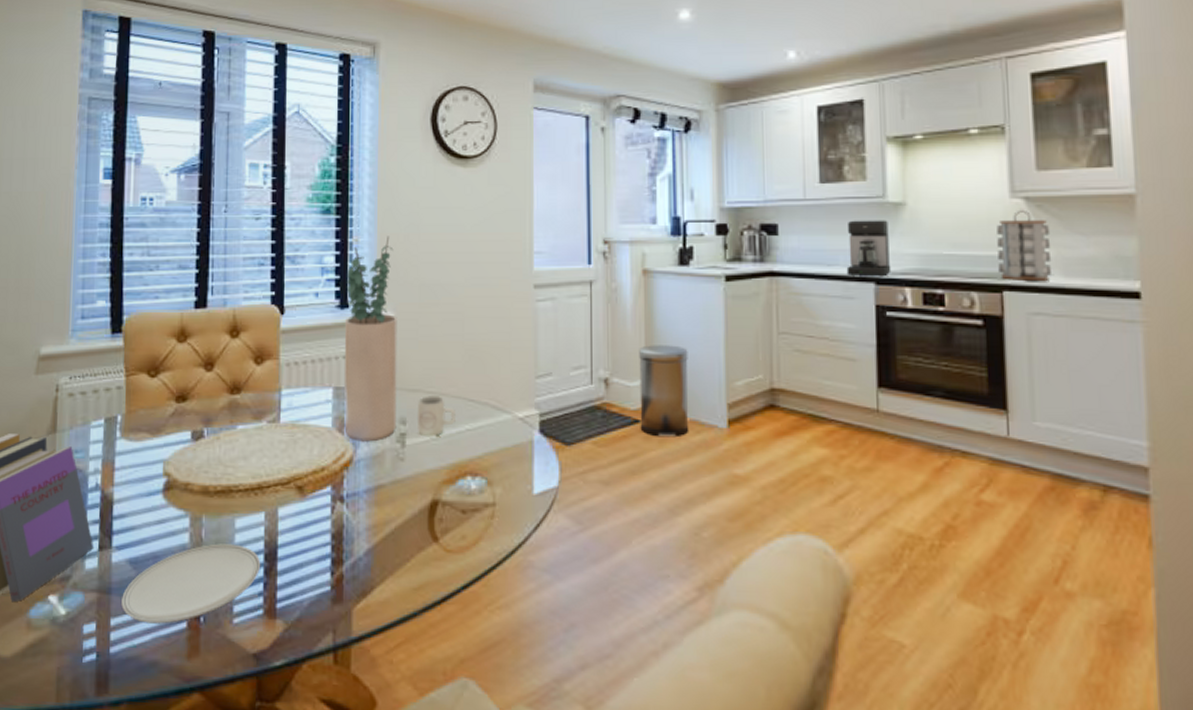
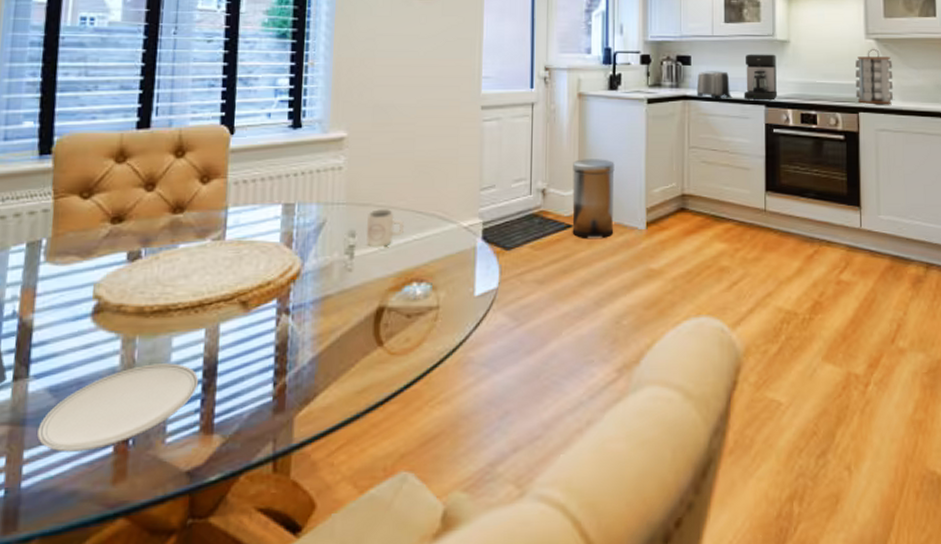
vase: present [344,236,397,442] -> none [292,60,350,255]
toaster: none [786,242,830,274] -> present [696,71,731,98]

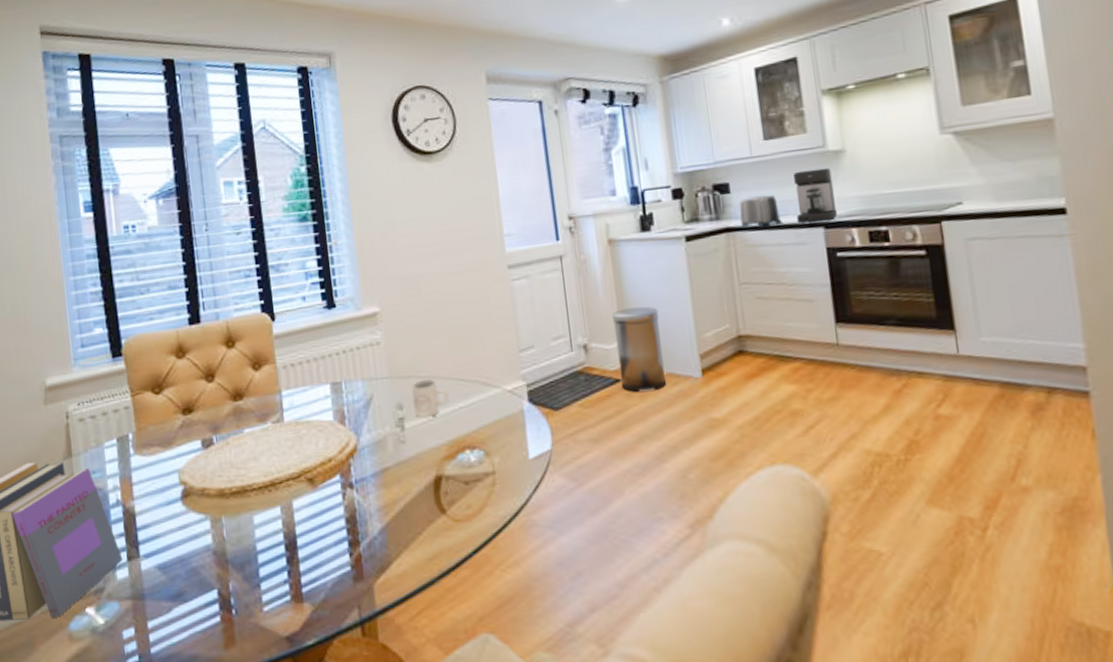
plate: present [37,363,199,452] -> none [155,539,283,622]
spice rack: present [855,48,894,105] -> none [930,144,985,211]

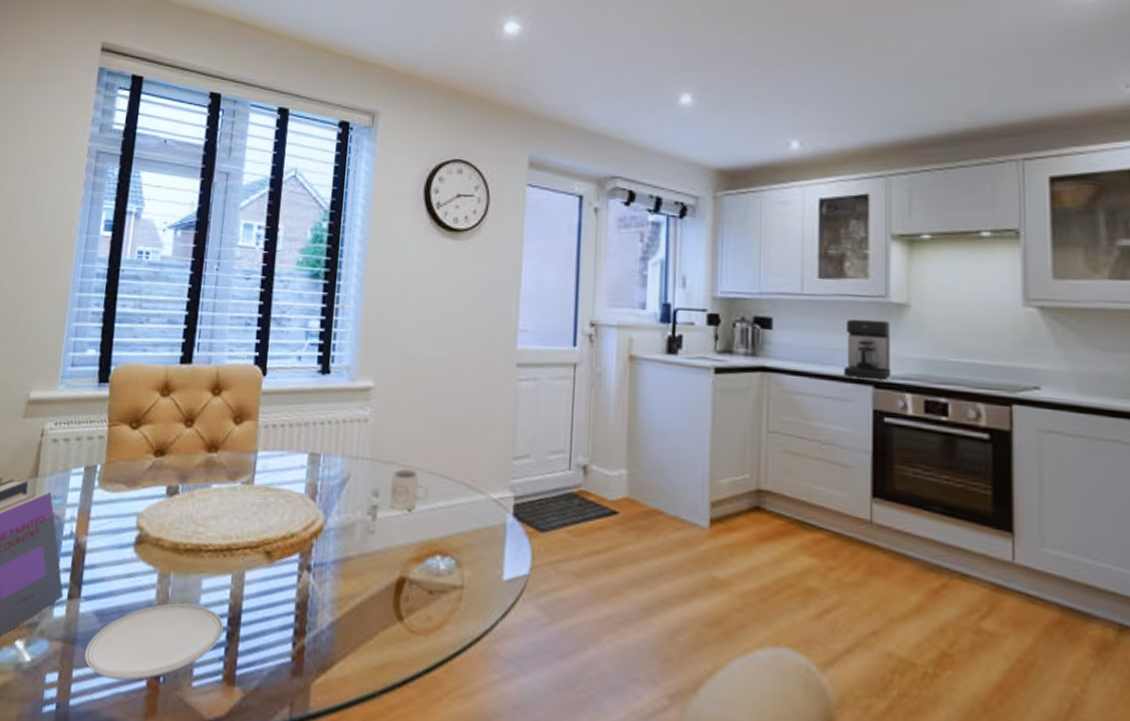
plate: none [155,539,283,622] -> present [84,603,224,681]
pedal bin: present [612,306,666,393] -> none [617,434,672,533]
toaster: present [739,194,782,227] -> none [779,337,826,373]

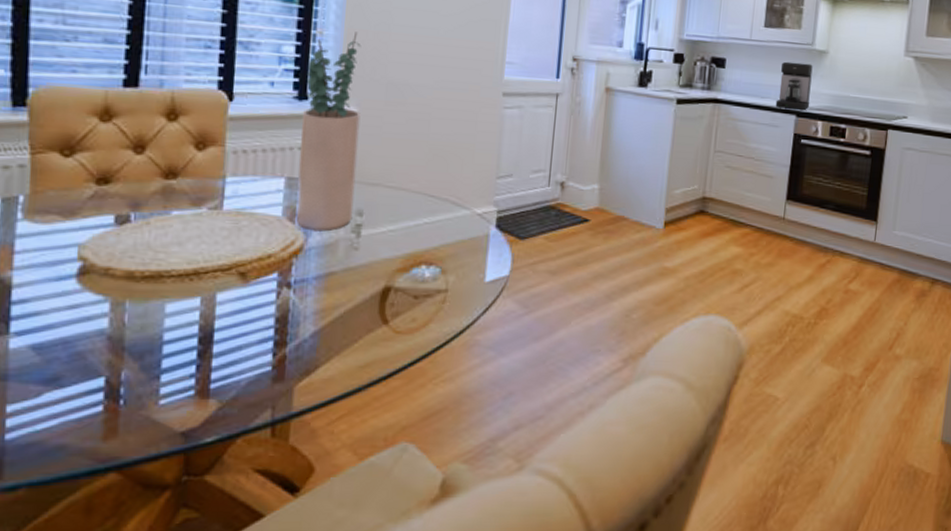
plate: present [84,603,224,681] -> none [21,328,194,408]
vase: none [316,304,379,512] -> present [295,31,361,232]
mug: present [389,469,430,513] -> none [374,190,416,229]

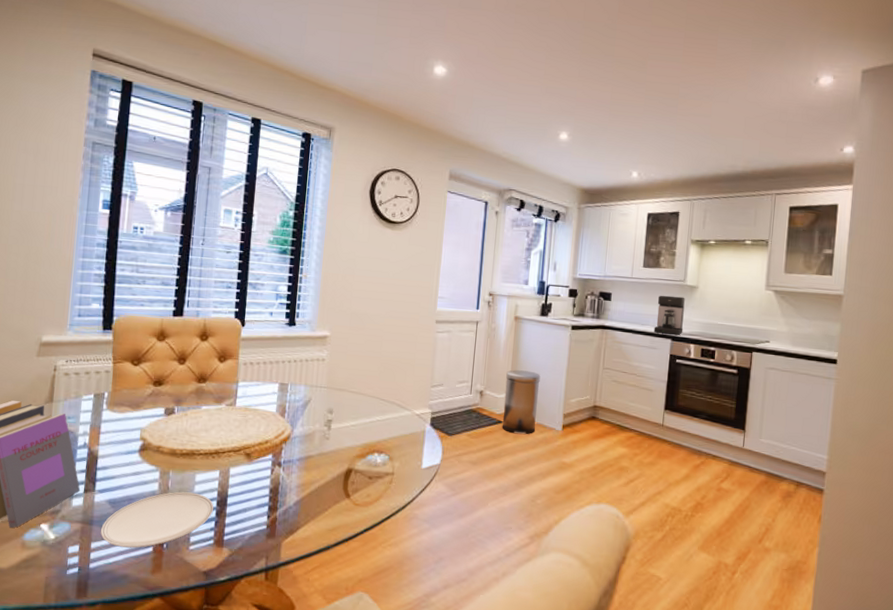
plate: none [21,328,194,408] -> present [101,491,214,548]
vase: present [295,31,361,232] -> none [285,275,334,425]
pedal bin: none [588,155,638,235] -> present [502,370,541,435]

